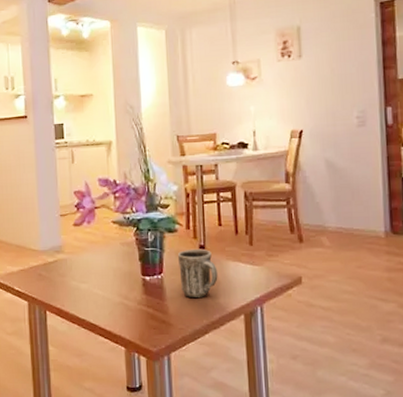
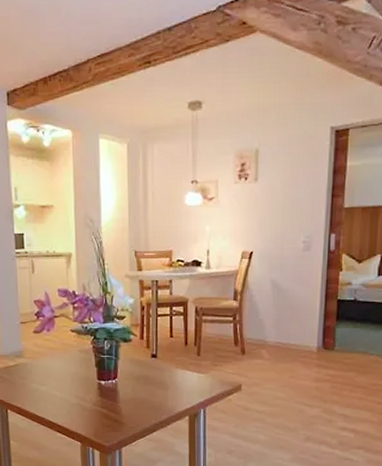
mug: present [177,248,218,297] -> none [131,357,167,400]

